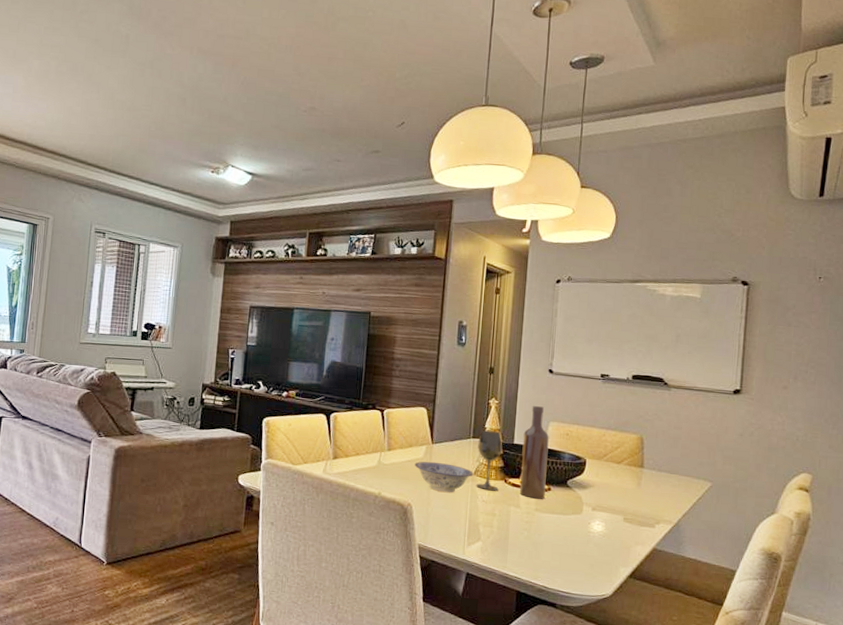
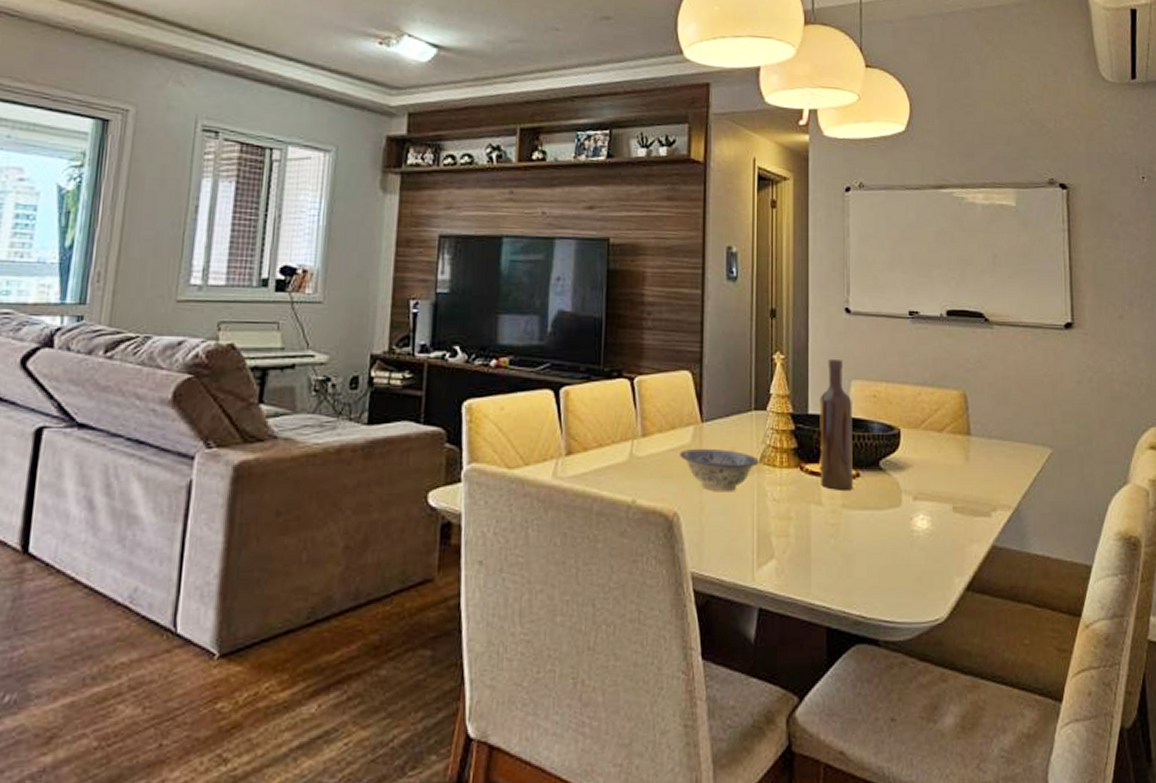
wine glass: present [476,429,503,491] -> none [762,397,795,484]

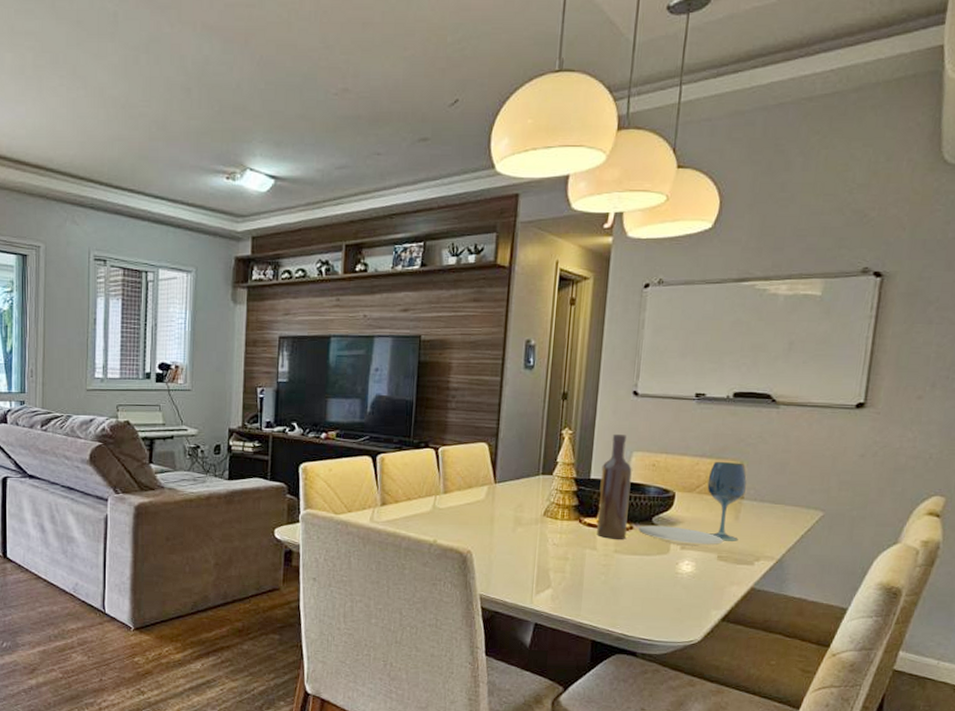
bowl: present [680,448,759,493] -> none [474,503,543,537]
plate: none [865,471,957,496] -> present [638,525,724,546]
wineglass: none [932,390,972,488] -> present [707,461,747,541]

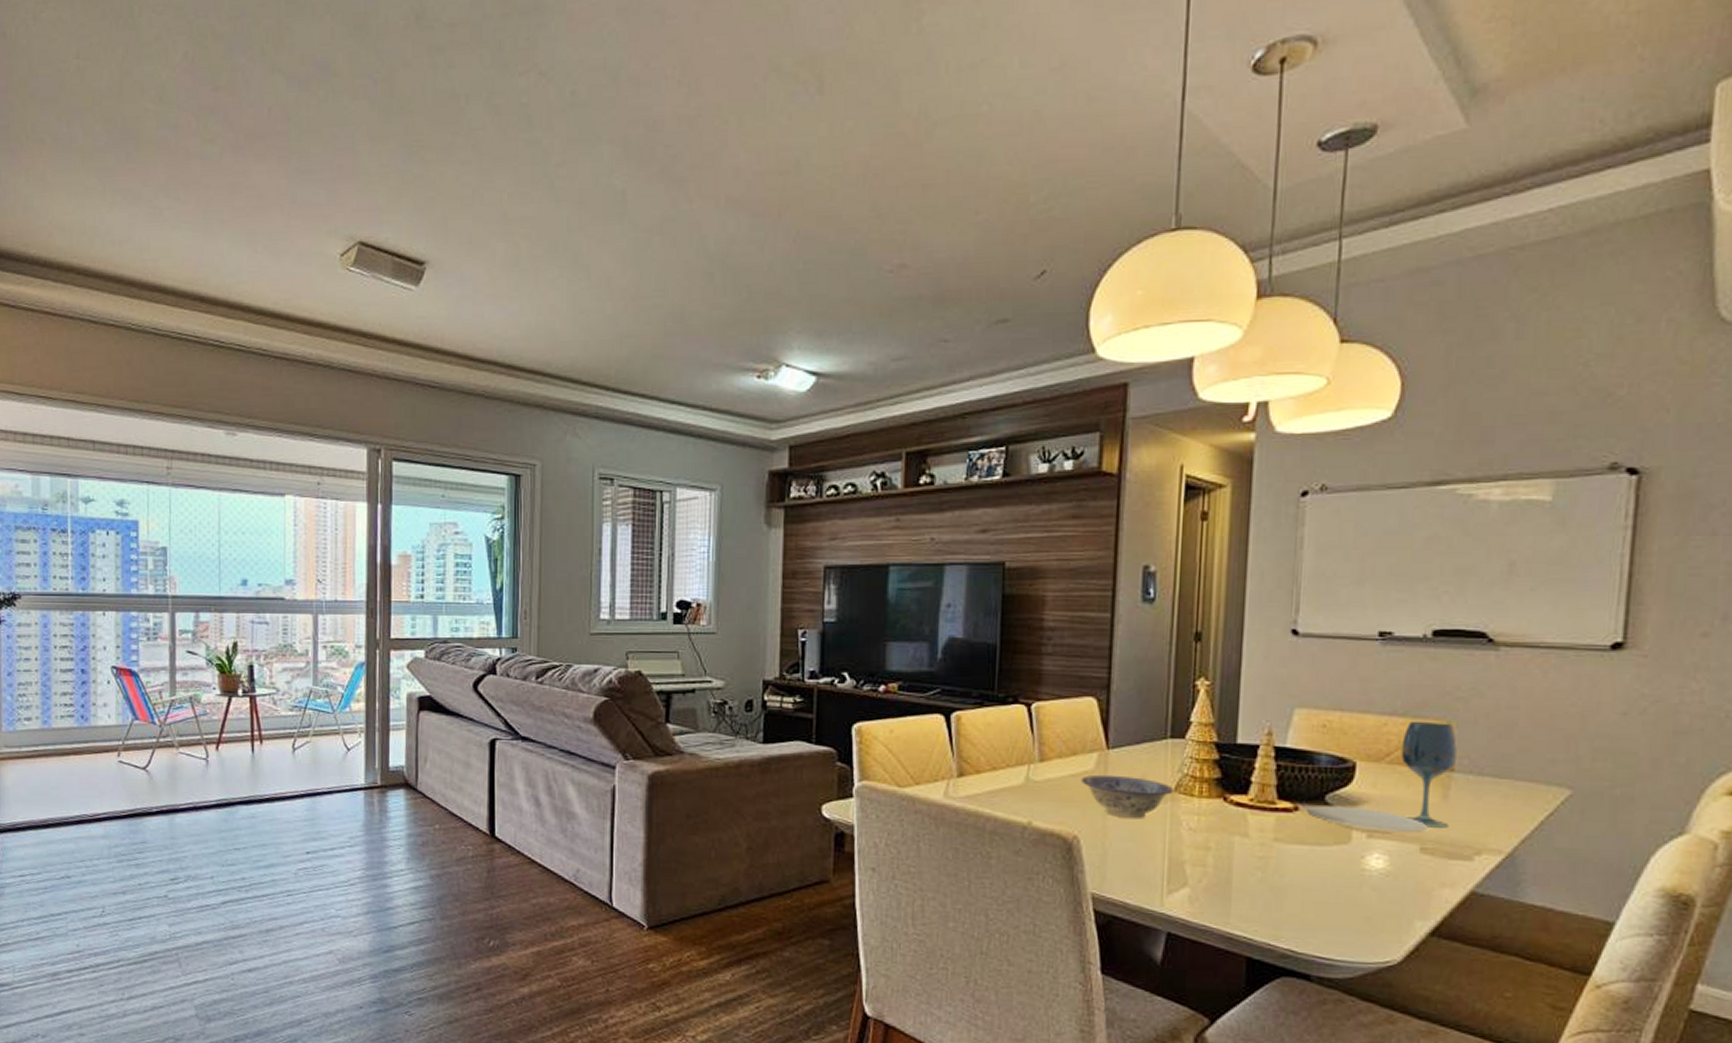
bowl: none [474,503,543,537] -> present [1081,774,1174,820]
wine bottle: present [596,433,632,539] -> none [1247,684,1294,824]

